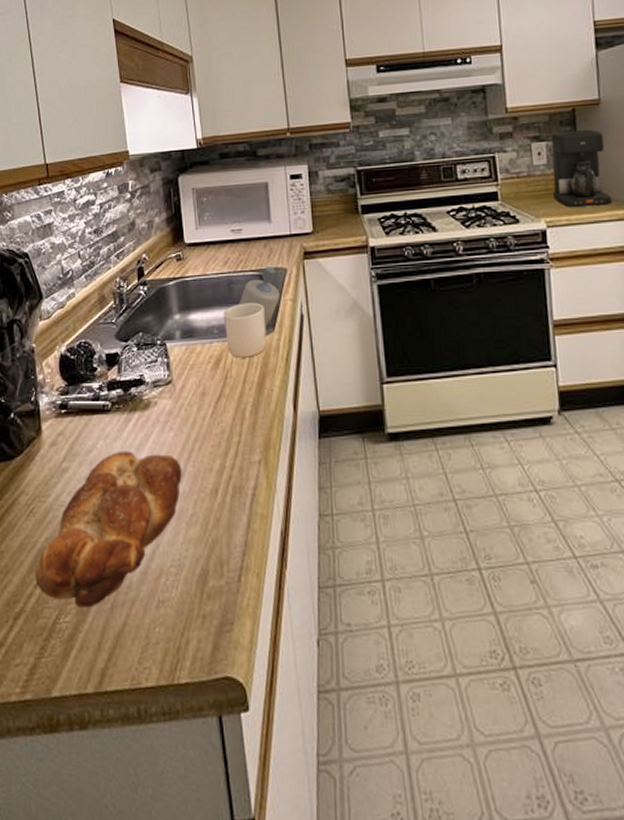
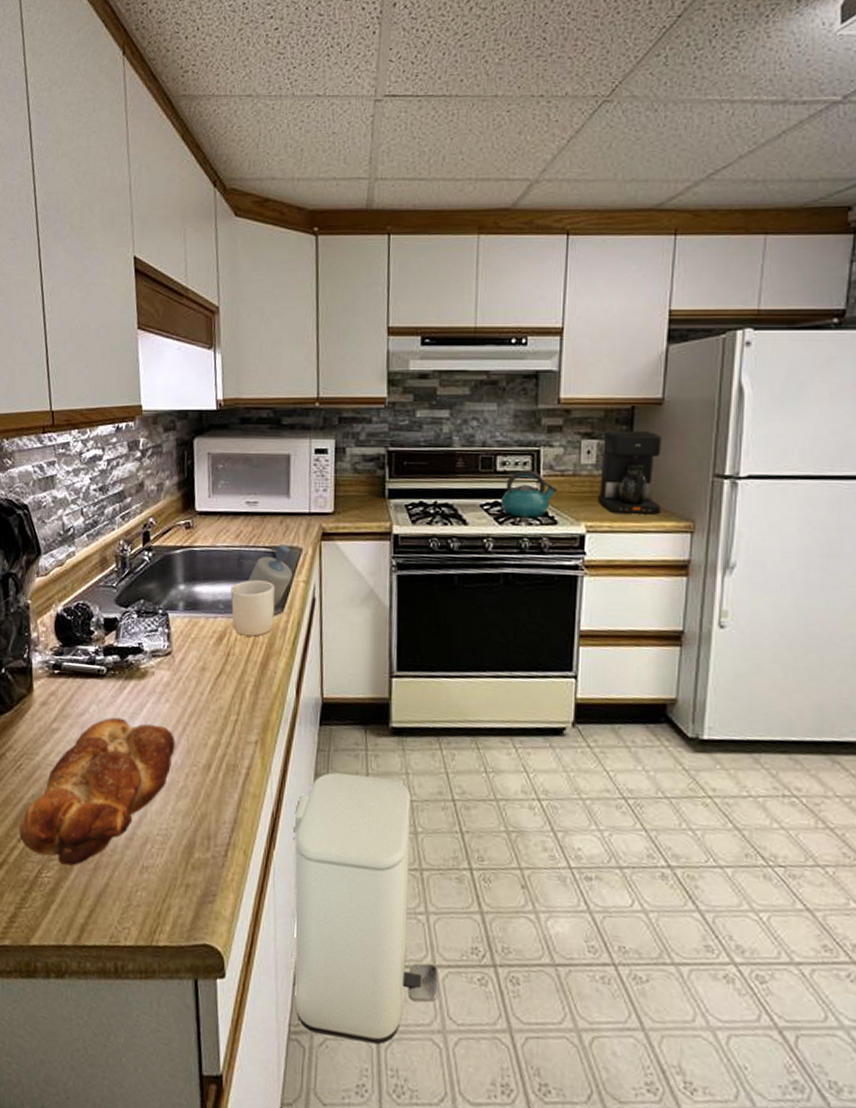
pedal bin: none [303,484,462,767] -> present [293,772,439,1045]
kettle: none [465,175,516,220] -> present [500,469,558,519]

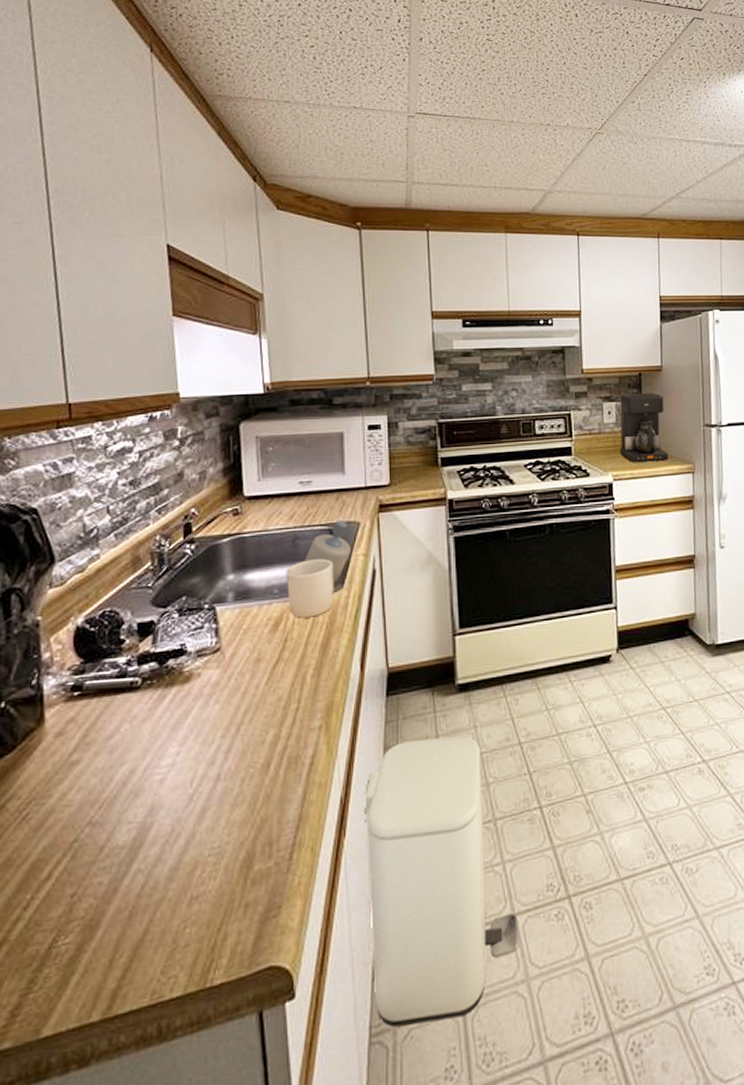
bread loaf: present [19,717,175,866] -> none [25,730,228,923]
kettle: present [500,469,558,519] -> none [541,431,588,474]

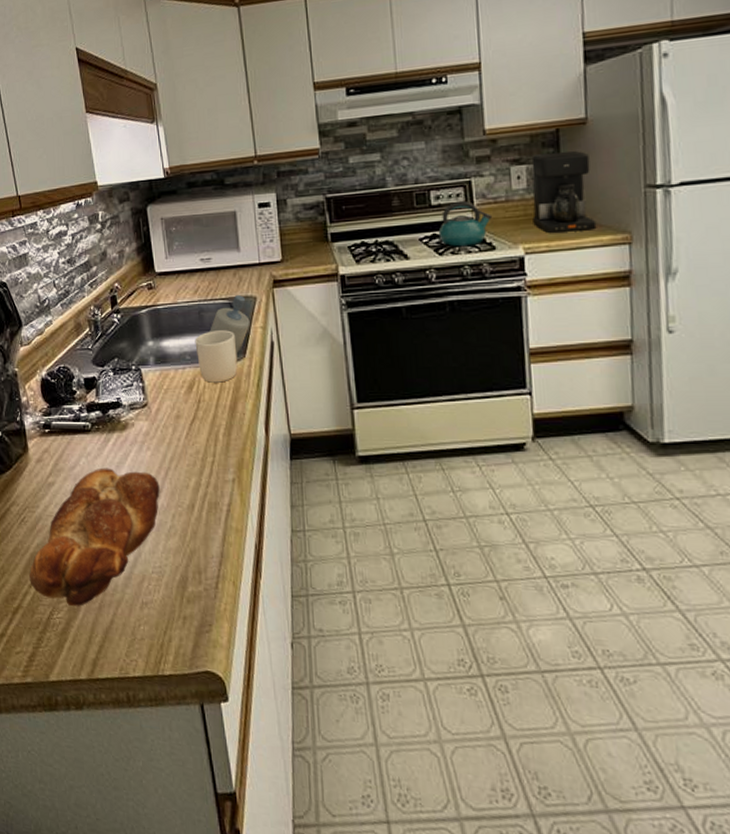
bread loaf: none [25,730,228,923] -> present [29,467,160,606]
pedal bin: present [364,735,519,1028] -> none [276,503,430,757]
kettle: none [541,431,588,474] -> present [438,200,493,247]

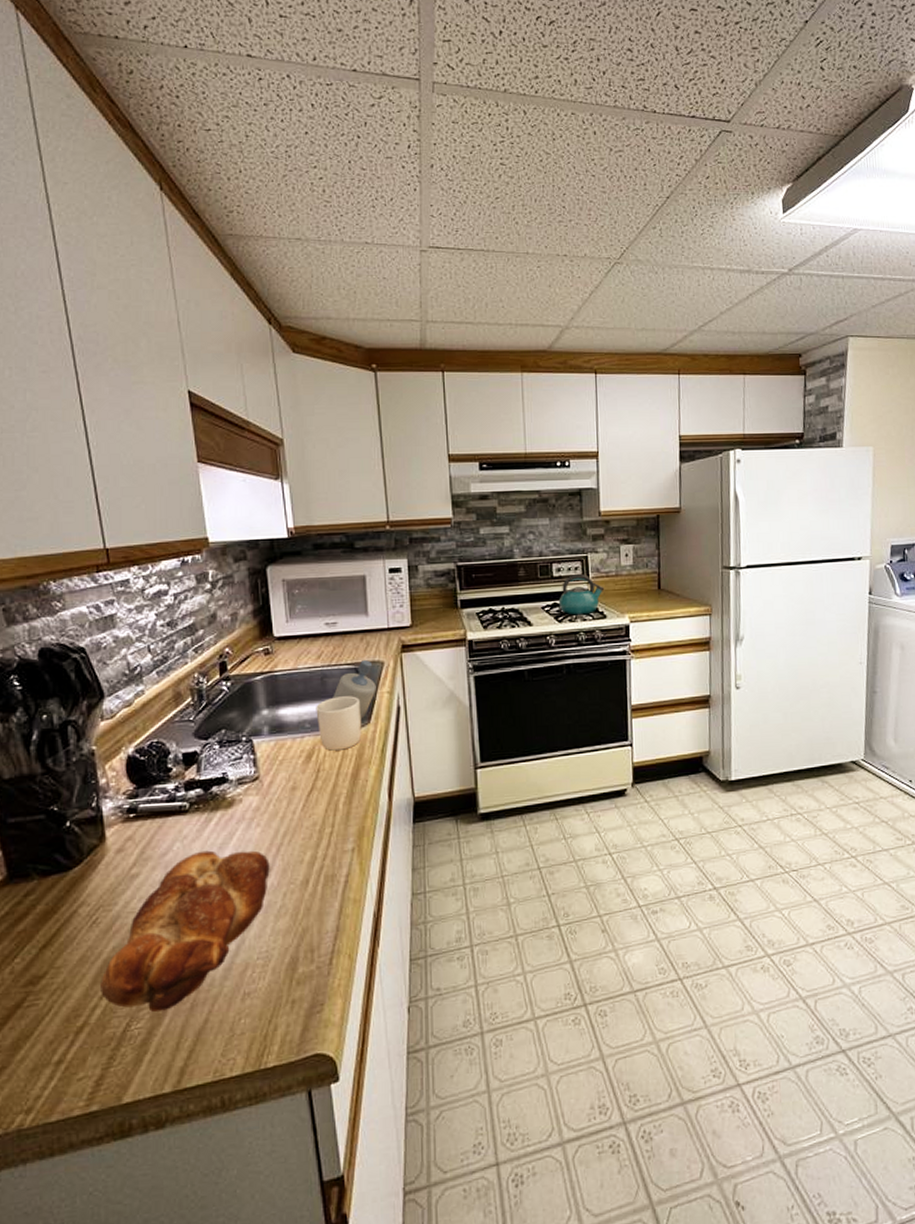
coffee maker: present [532,151,597,233] -> none [637,535,686,604]

